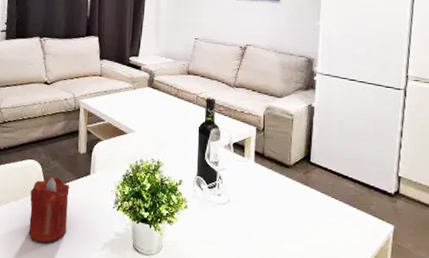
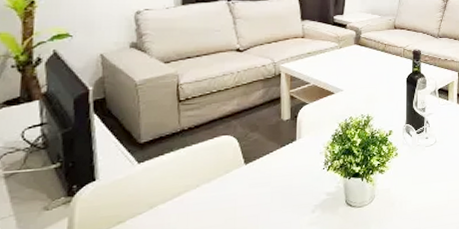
candle: present [28,176,70,243] -> none [226,149,273,221]

